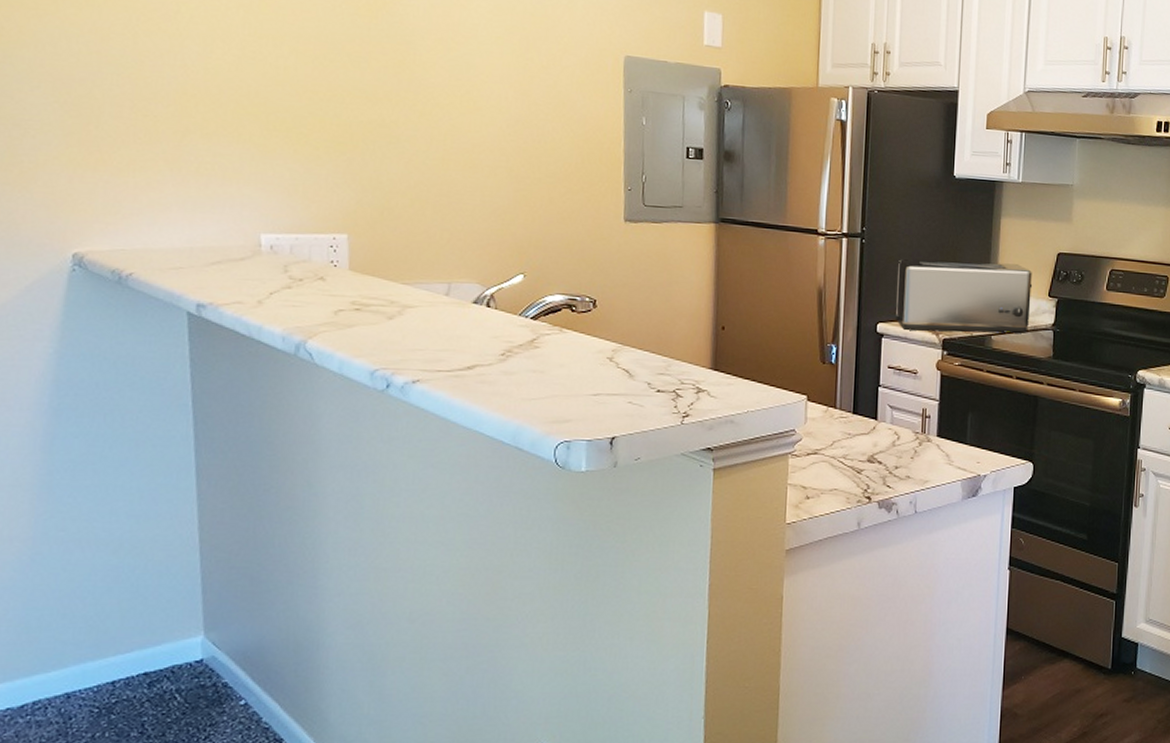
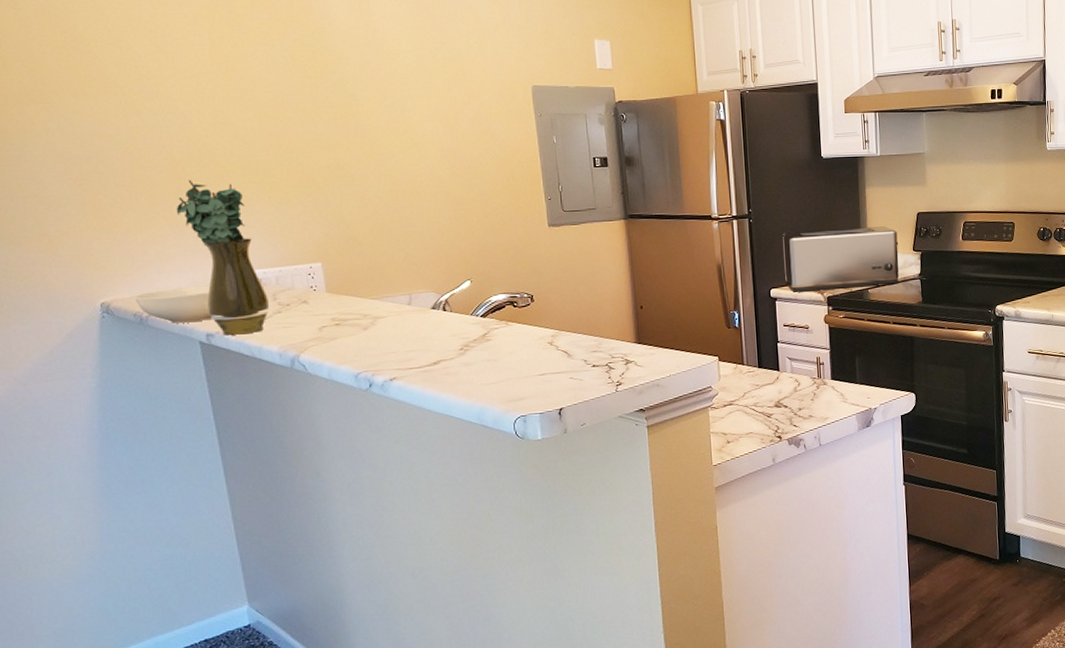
bowl: none [115,245,209,288] -> present [134,285,213,323]
vase: none [180,119,279,309] -> present [176,180,270,335]

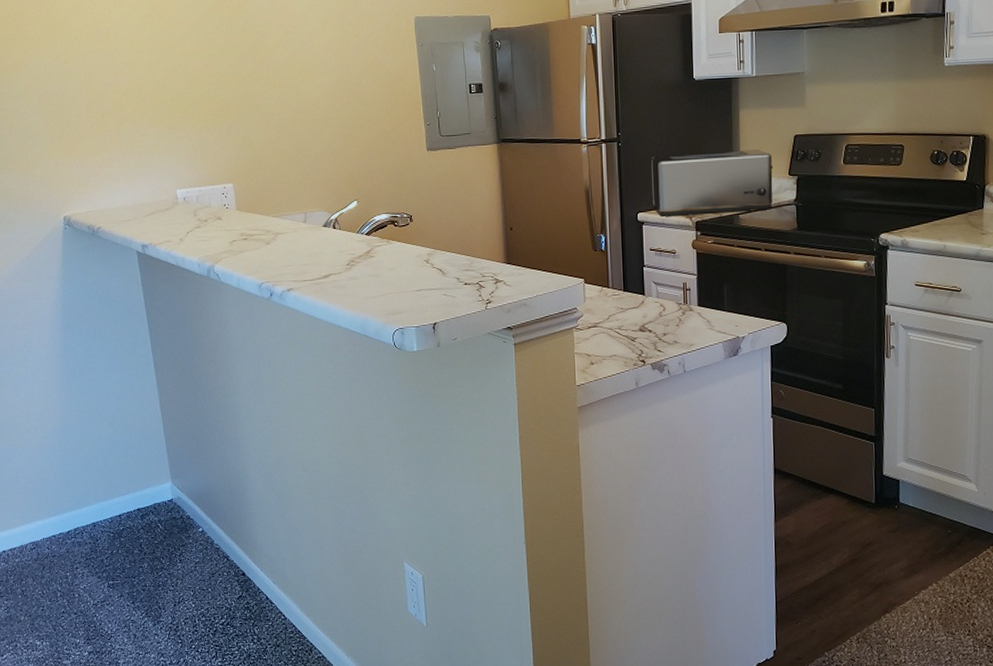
bowl: present [134,285,213,323] -> none [88,202,147,235]
vase: present [176,180,270,335] -> none [120,111,192,246]

